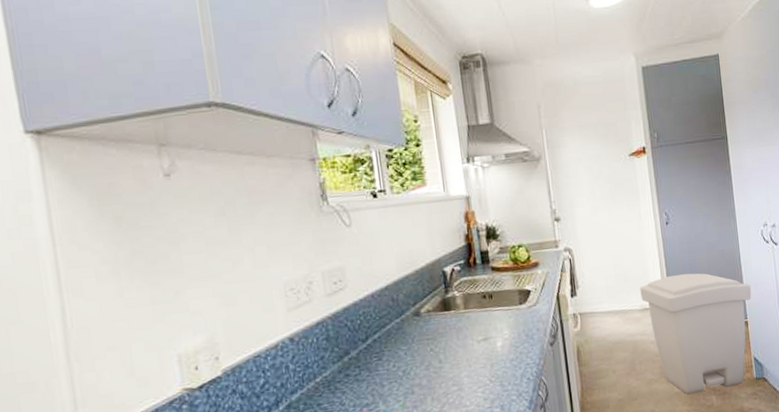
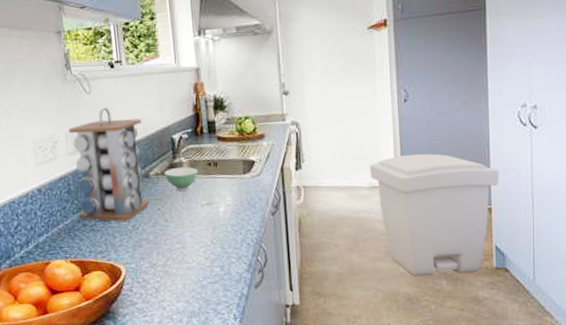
spice rack: none [326,240,422,369] -> present [69,107,150,222]
bowl: none [436,301,474,328] -> present [164,166,199,191]

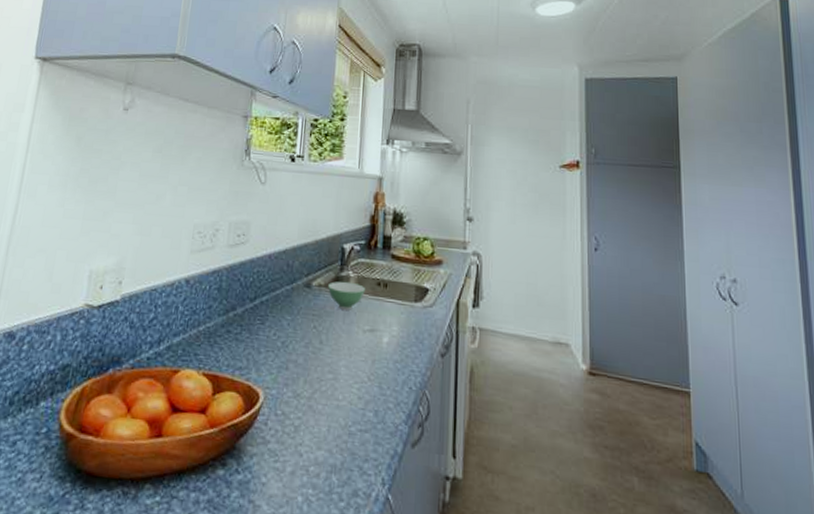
spice rack: present [69,107,150,222] -> none [224,201,313,335]
trash can: present [370,153,499,277] -> none [554,311,698,473]

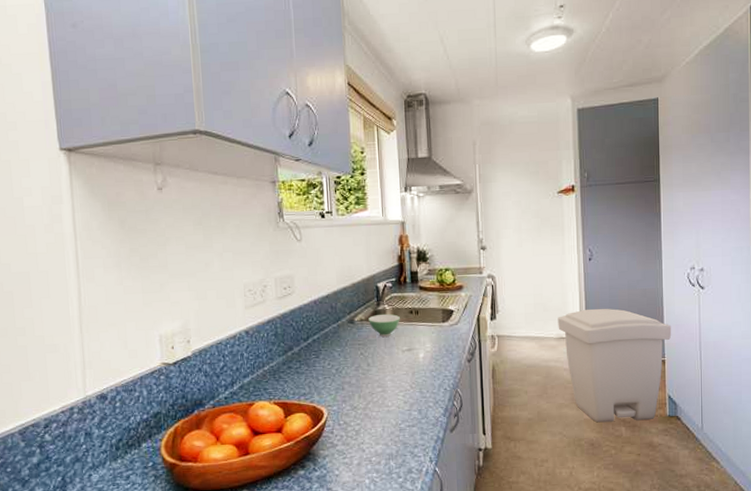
trash can: none [554,311,698,473] -> present [558,308,672,423]

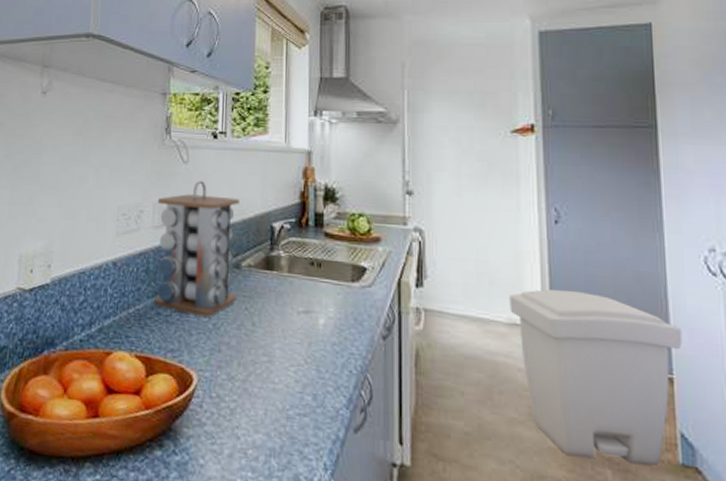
spice rack: none [279,254,354,365] -> present [153,180,240,317]
bowl: present [368,313,401,337] -> none [258,261,299,291]

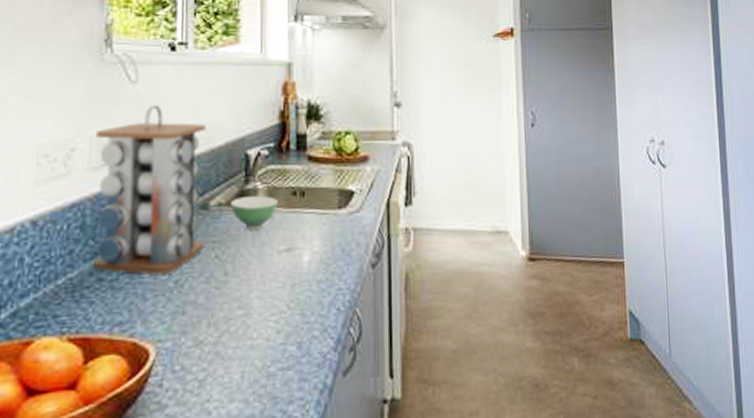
bowl: none [258,261,299,291] -> present [231,195,279,230]
trash can: present [509,289,683,467] -> none [492,191,631,353]

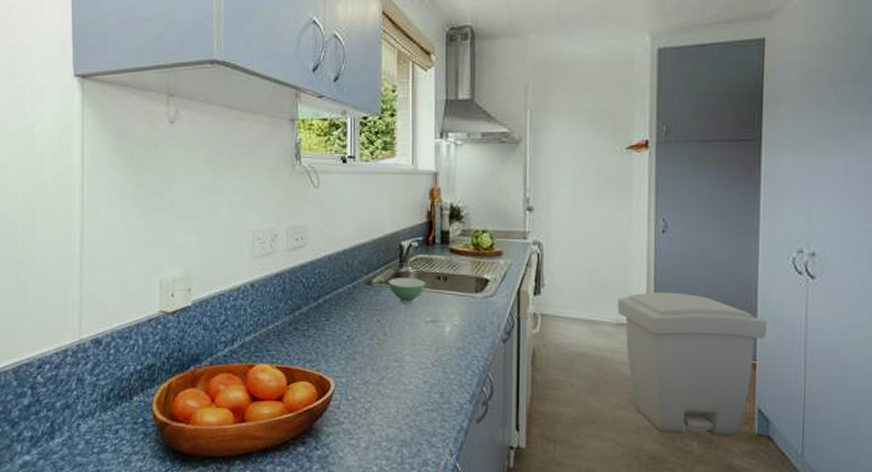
spice rack: present [92,103,206,274] -> none [290,203,370,330]
trash can: none [492,191,631,353] -> present [617,291,768,437]

